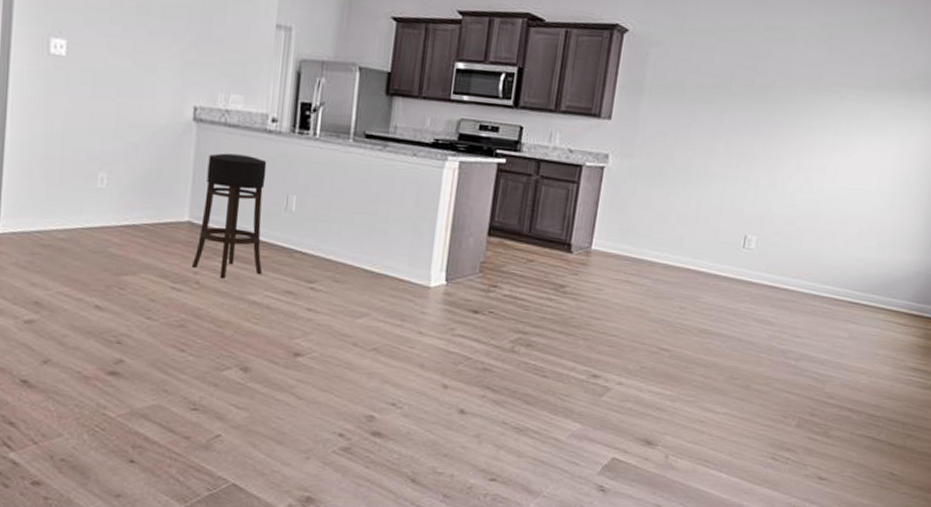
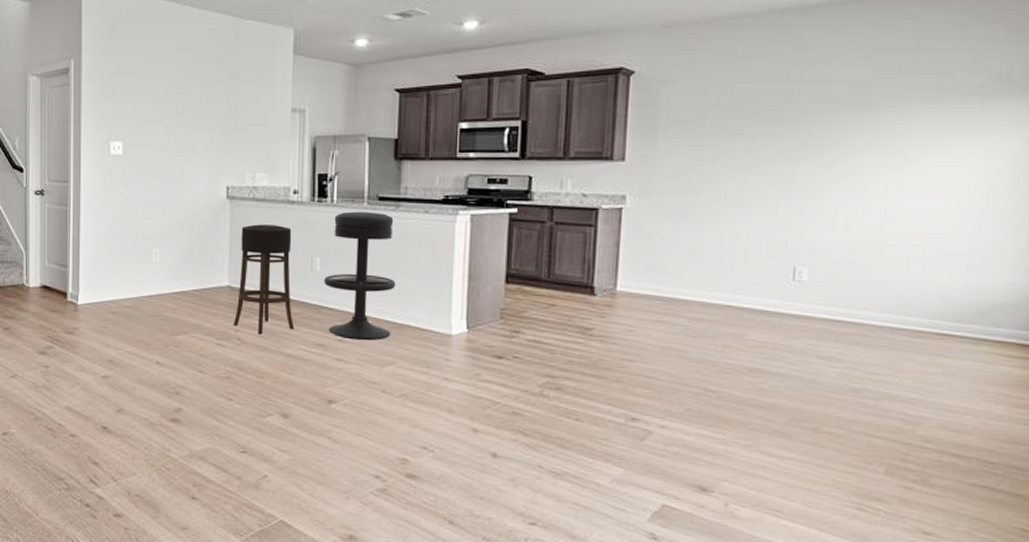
bar stool: none [299,147,380,290] -> present [324,211,396,340]

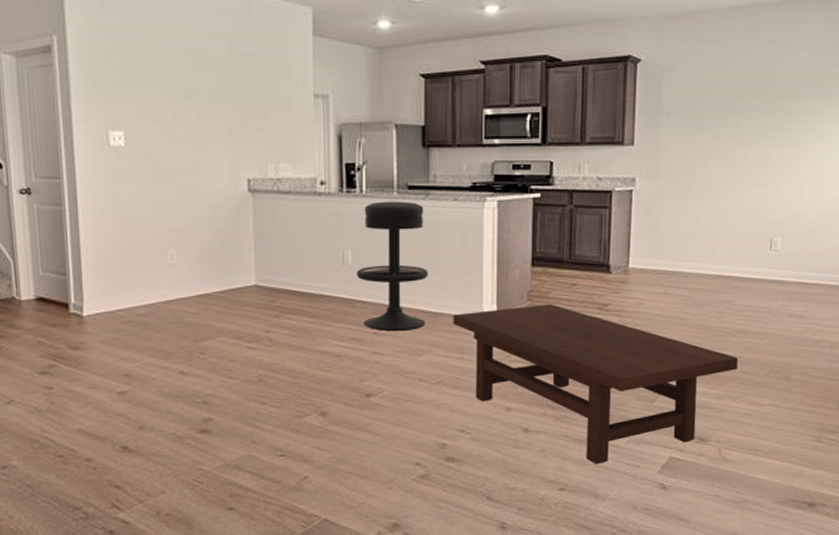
bar stool: present [233,224,295,335] -> none [263,218,328,334]
coffee table: none [419,323,750,502] -> present [453,304,738,464]

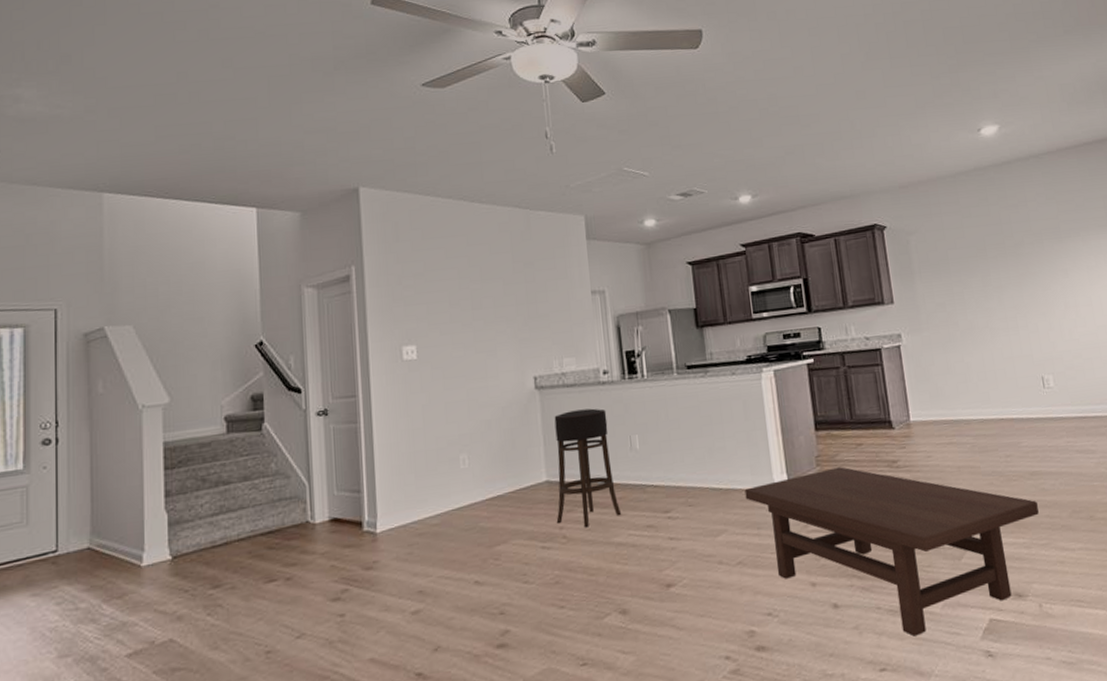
bar stool: none [263,218,328,334] -> present [554,408,622,528]
bar stool: present [357,201,428,331] -> none [645,381,719,515]

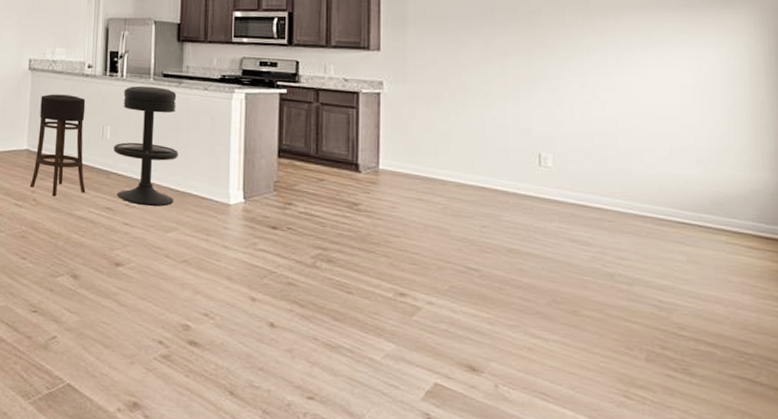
bar stool: none [645,381,719,515] -> present [114,85,178,206]
coffee table: present [744,467,1039,637] -> none [200,195,511,377]

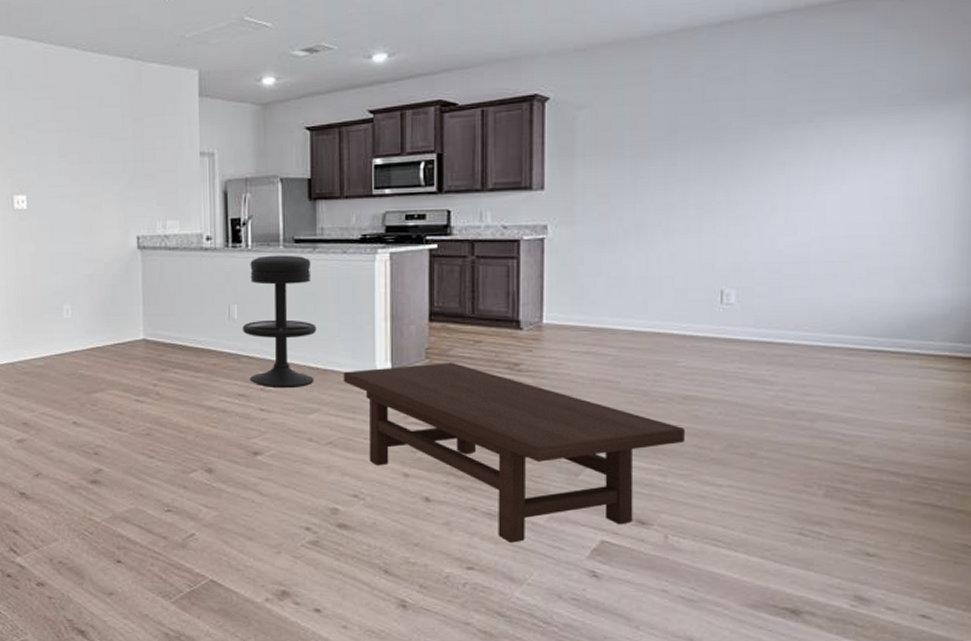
bar stool: present [30,94,86,197] -> none [151,273,215,388]
coffee table: none [200,195,511,377] -> present [343,362,685,543]

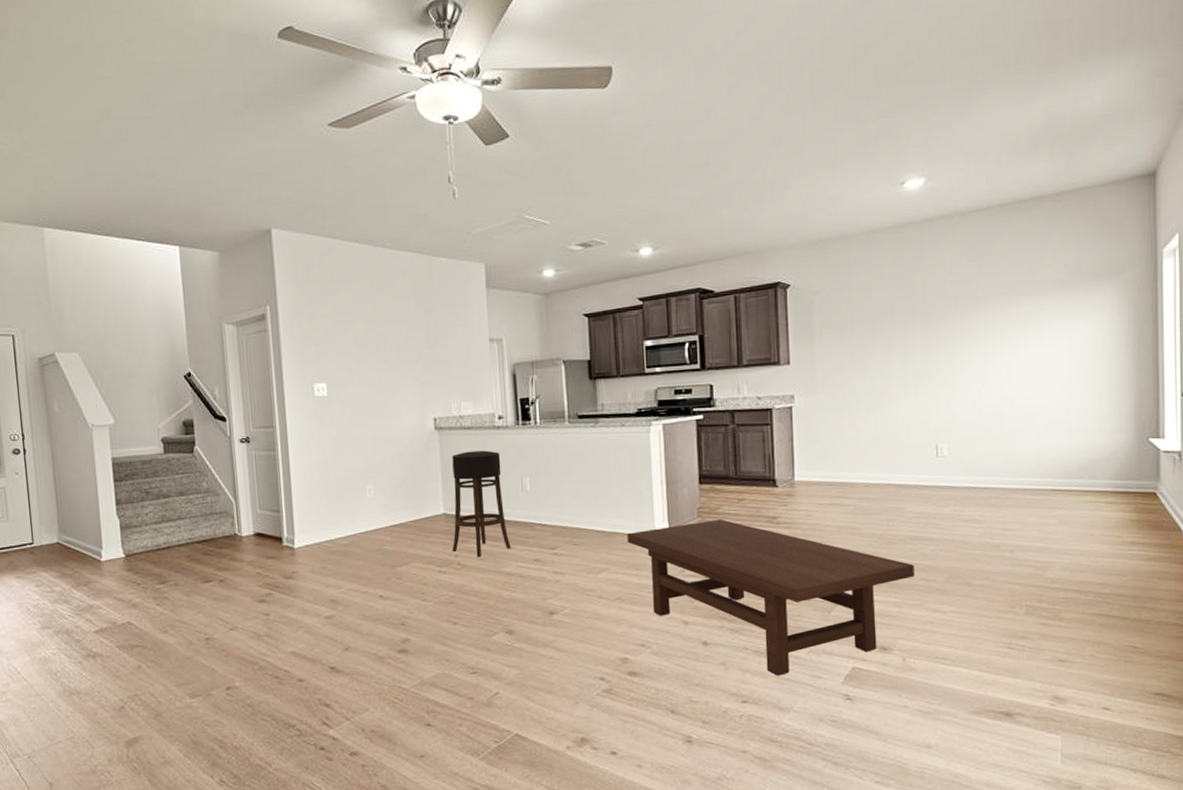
bar stool: none [151,273,215,388] -> present [452,450,511,557]
bar stool: present [243,255,317,387] -> none [535,429,602,551]

